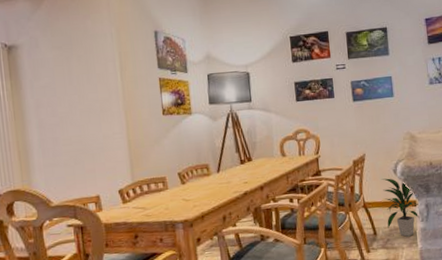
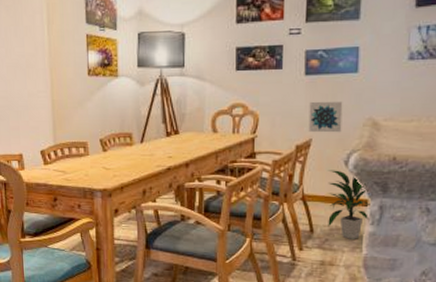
wall art: none [359,120,388,148] -> present [308,101,343,133]

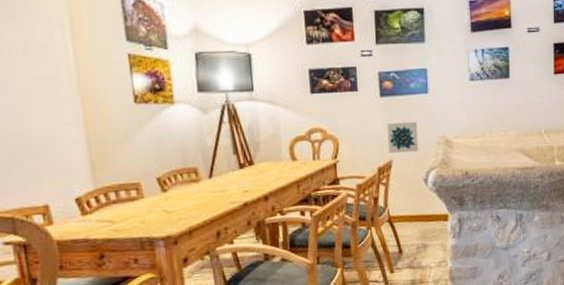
indoor plant: present [328,170,371,239] -> none [411,188,451,255]

